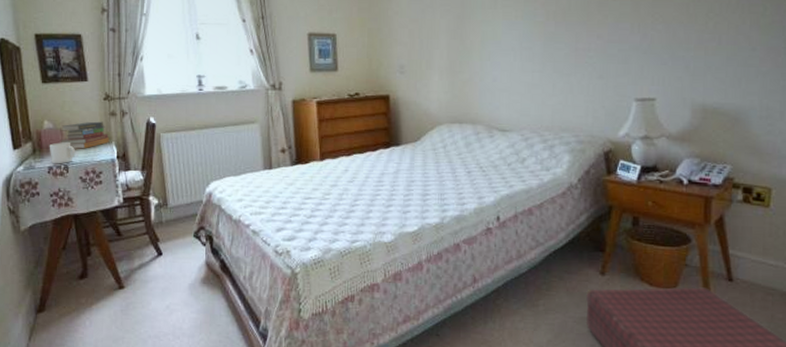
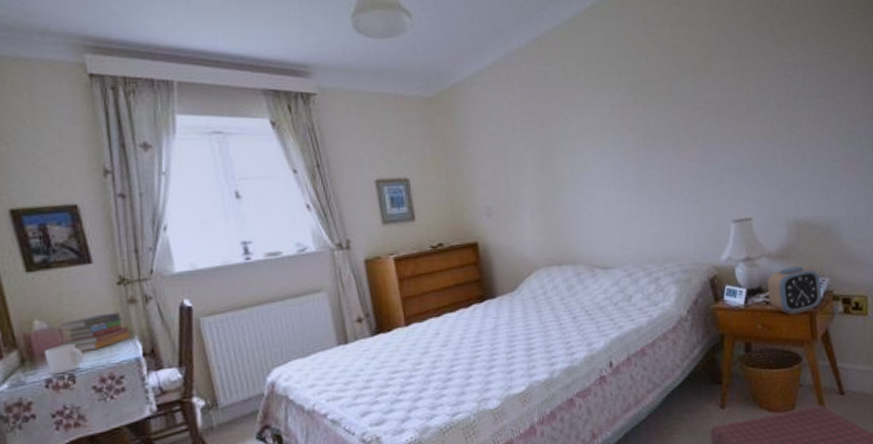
alarm clock: none [663,149,722,197] -> present [767,265,822,315]

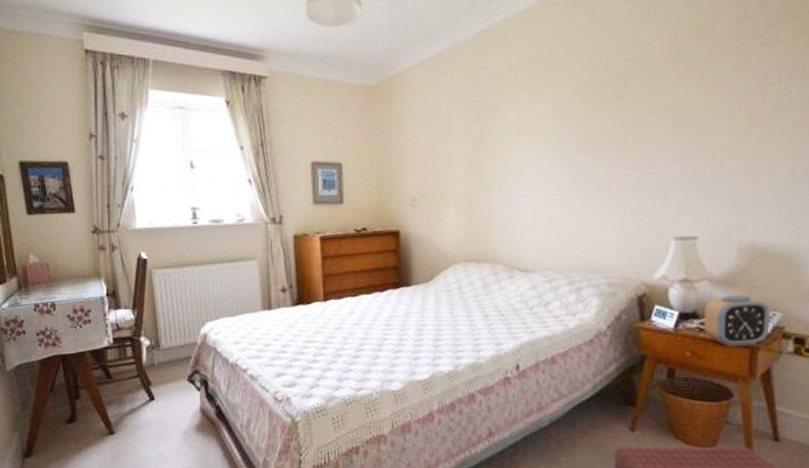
mug: present [44,344,84,375] -> none [35,278,63,302]
books: present [61,312,131,352] -> none [47,256,99,286]

